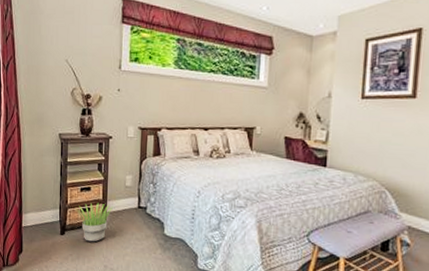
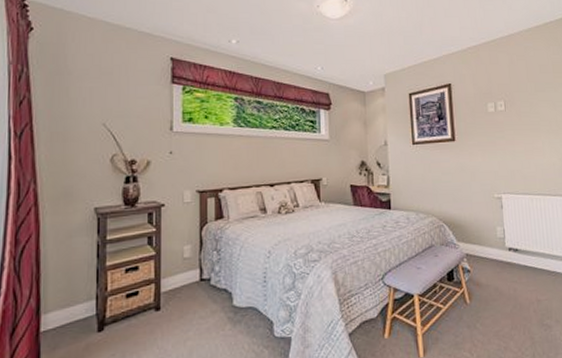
potted plant: present [75,202,113,242] -> none [118,282,168,333]

